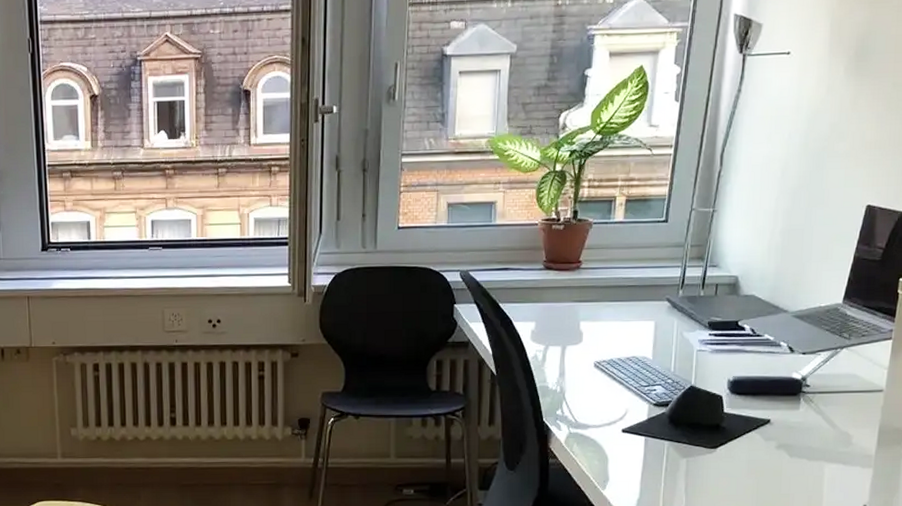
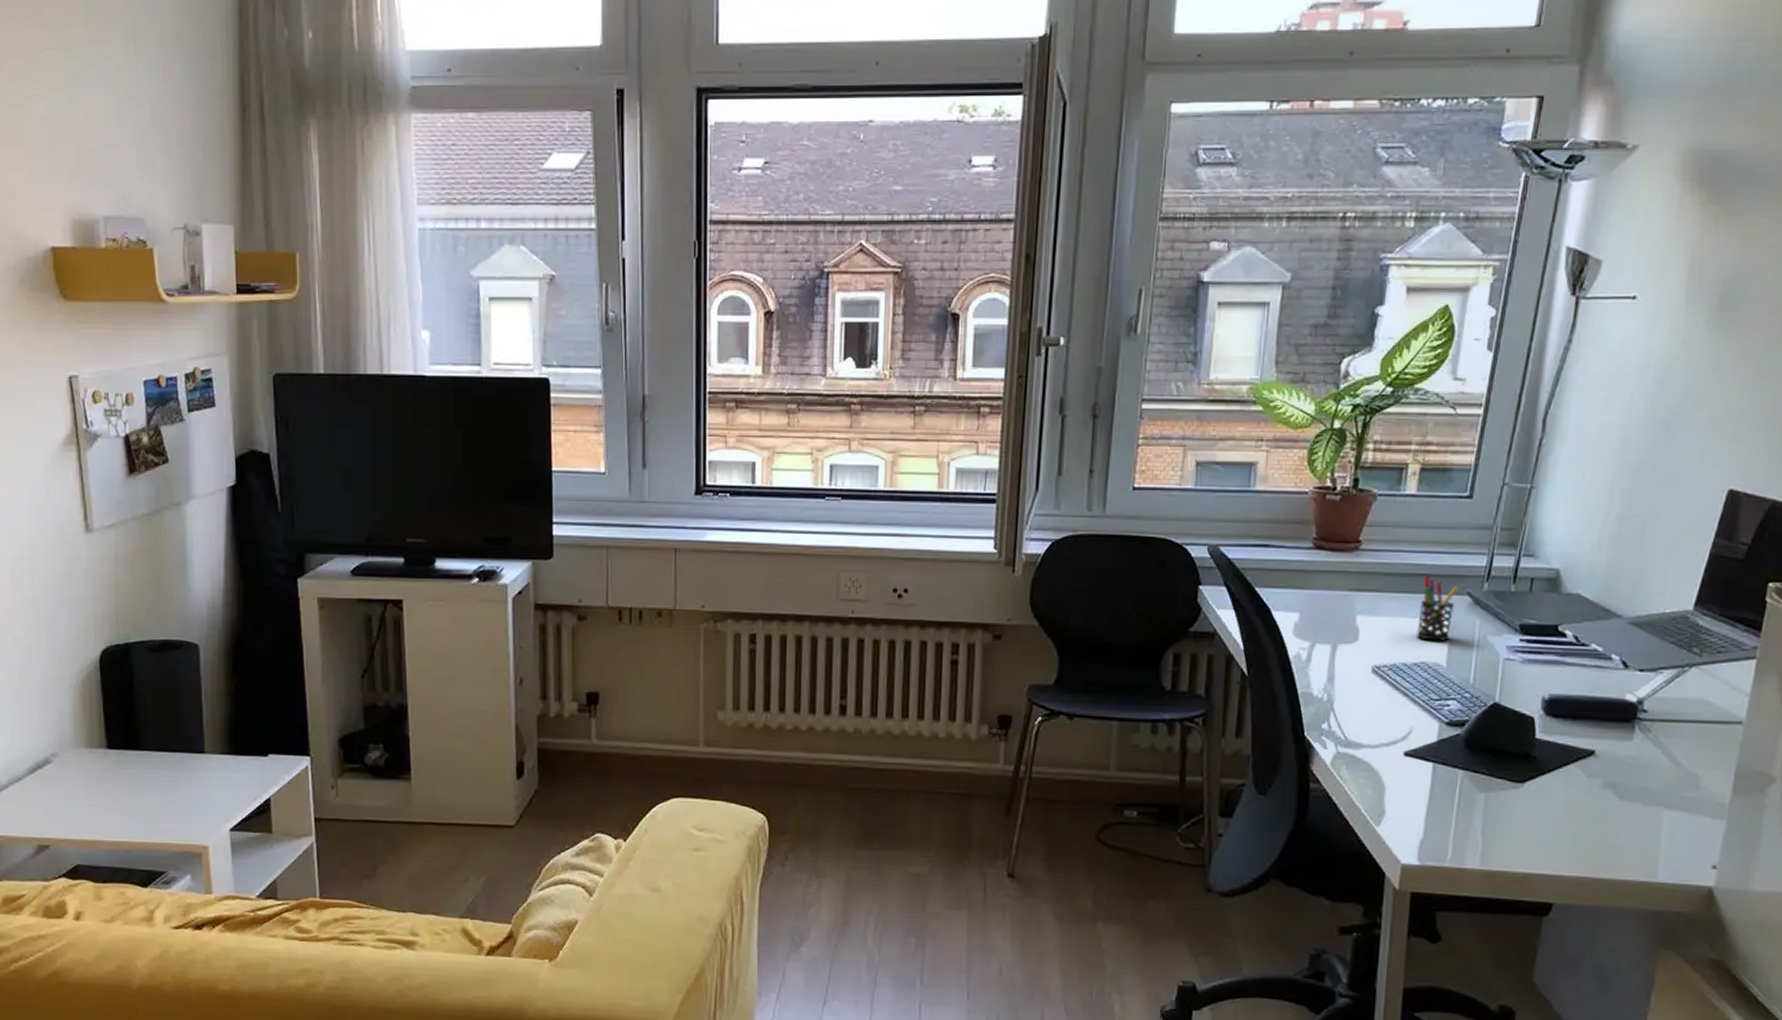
pen holder: none [627,286,660,339] -> present [1415,575,1459,641]

